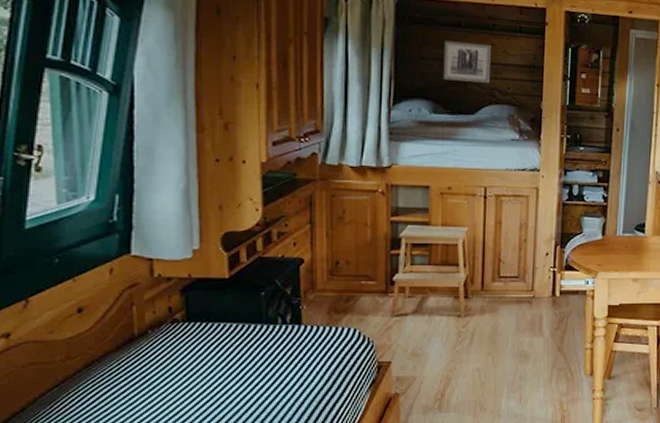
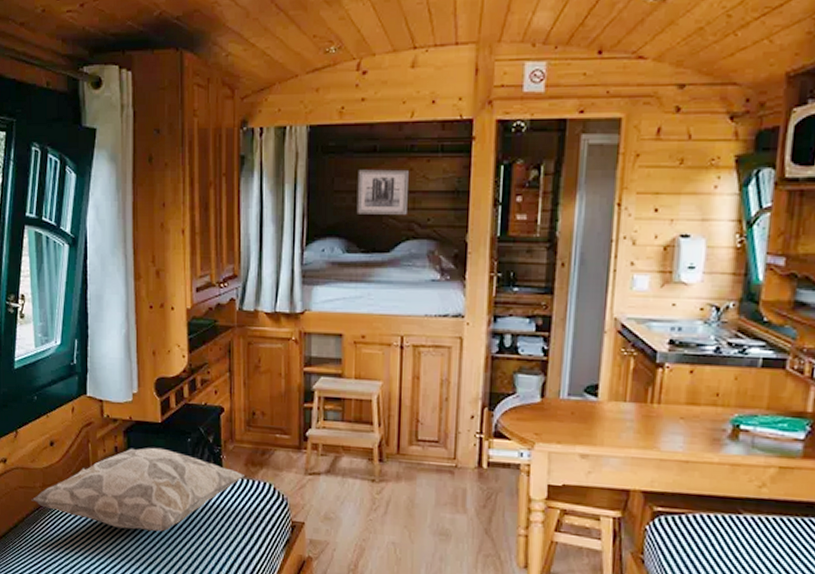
decorative pillow: none [48,304,328,394] -> present [31,447,246,532]

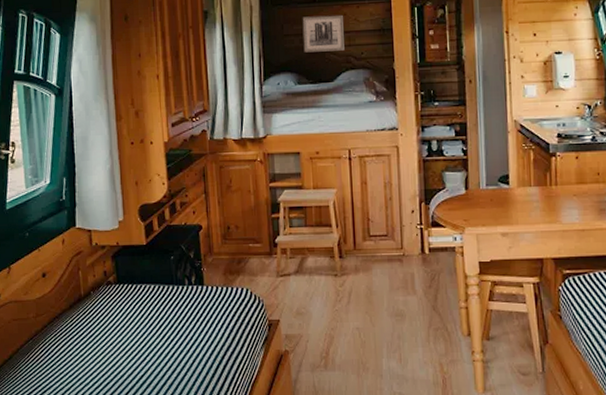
decorative pillow: present [31,447,246,532] -> none [25,267,225,347]

